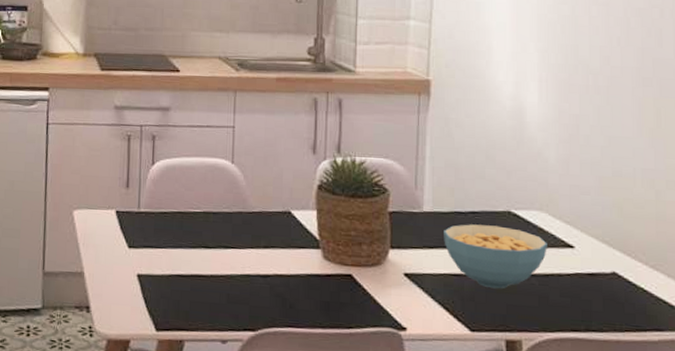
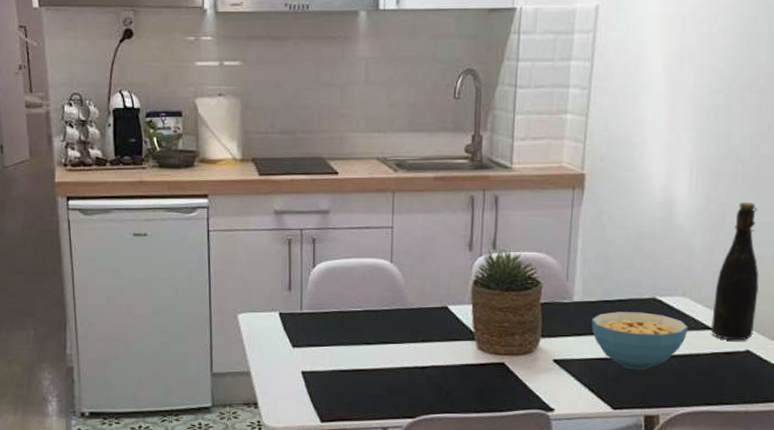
bottle: none [572,115,622,261] -> present [711,203,759,341]

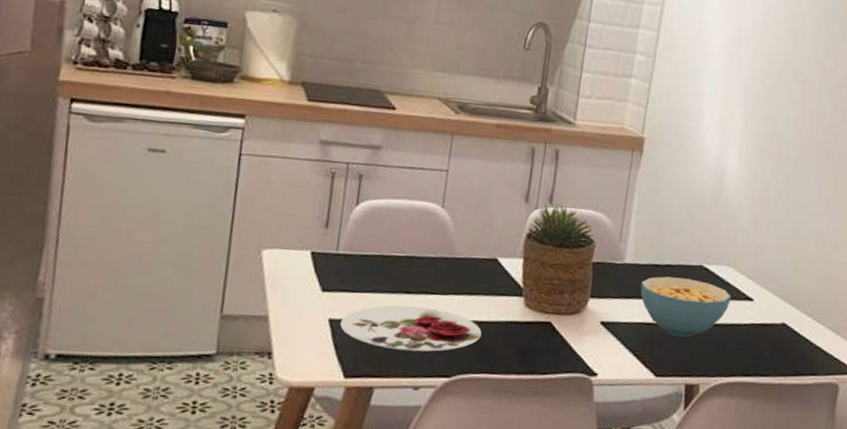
plate: none [312,356,439,396] -> present [340,305,482,352]
bottle: present [711,203,759,341] -> none [752,181,798,313]

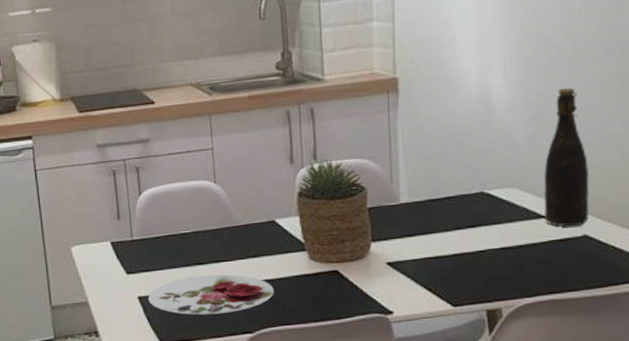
cereal bowl: present [640,276,731,337] -> none [421,207,521,265]
bottle: none [752,181,798,313] -> present [543,88,590,227]

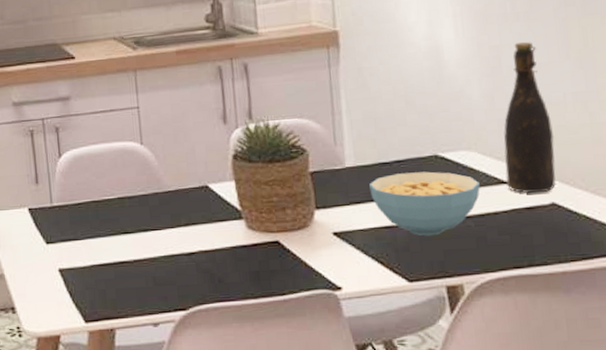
plate: present [148,274,274,315] -> none [70,245,209,290]
cereal bowl: none [421,207,521,265] -> present [369,171,480,236]

